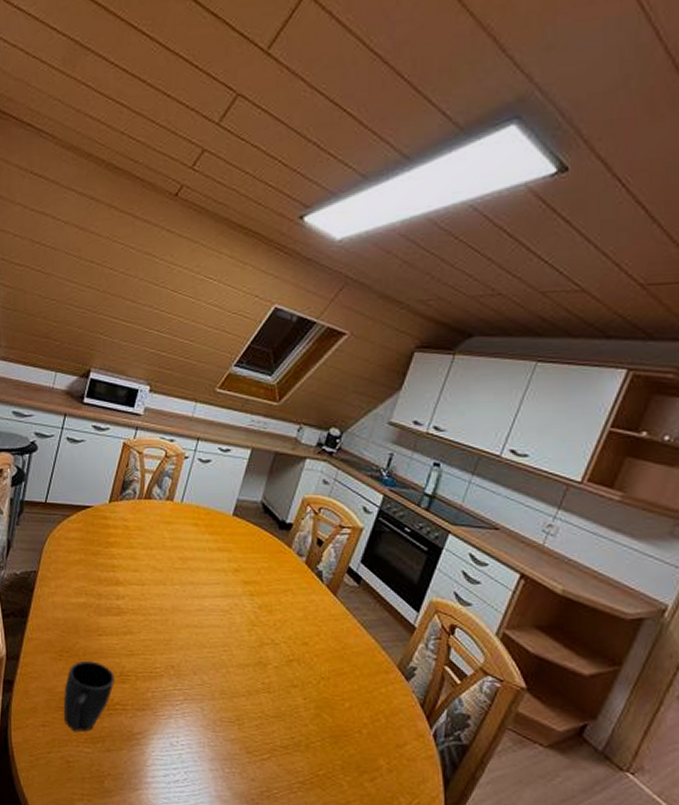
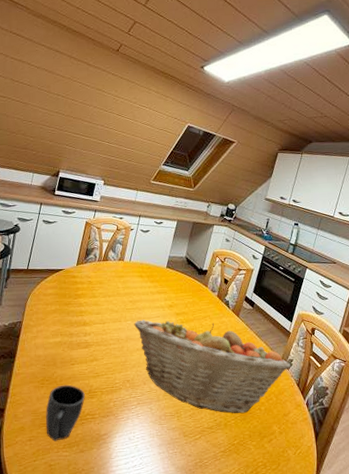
fruit basket: none [184,585,413,735] -> present [134,319,291,414]

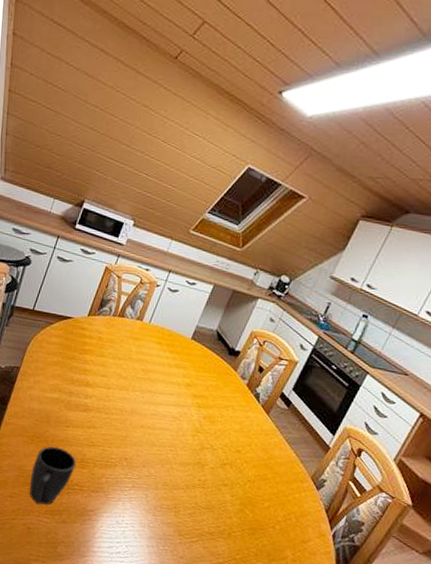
fruit basket: present [134,319,291,414] -> none [142,393,323,528]

